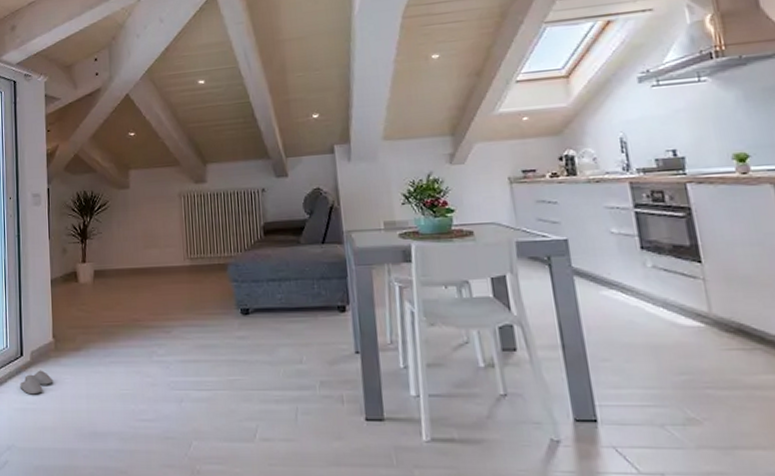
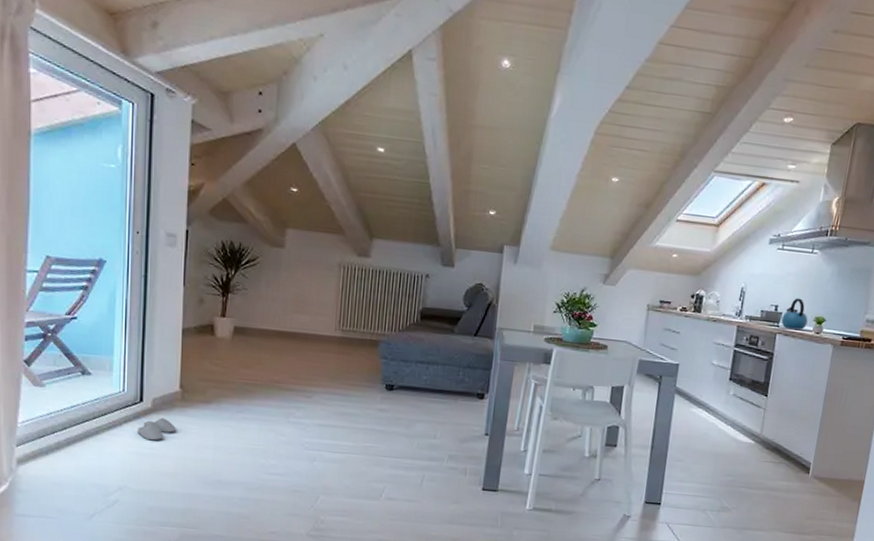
kettle: none [686,136,725,176] -> present [781,298,808,330]

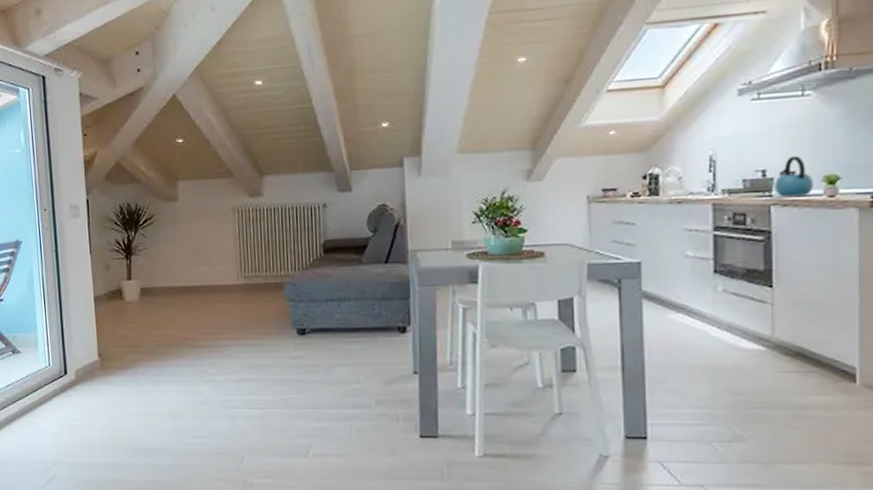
slippers: present [137,417,177,441] -> none [65,388,101,413]

